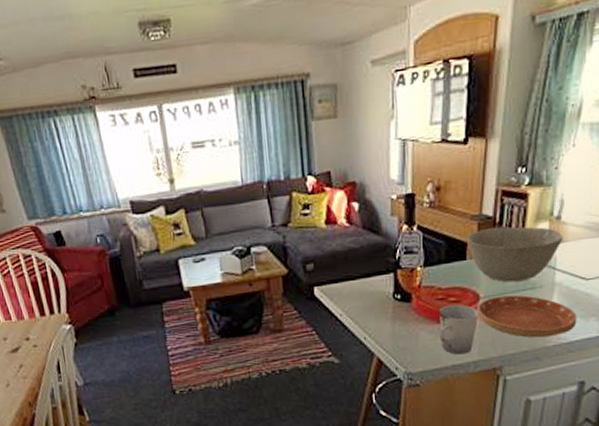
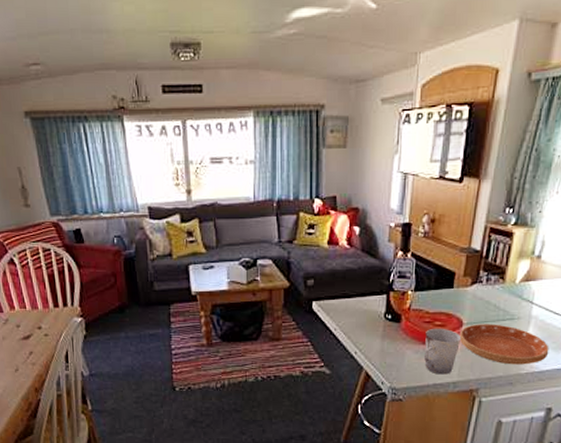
bowl: present [466,226,563,283] -> none [454,261,542,312]

